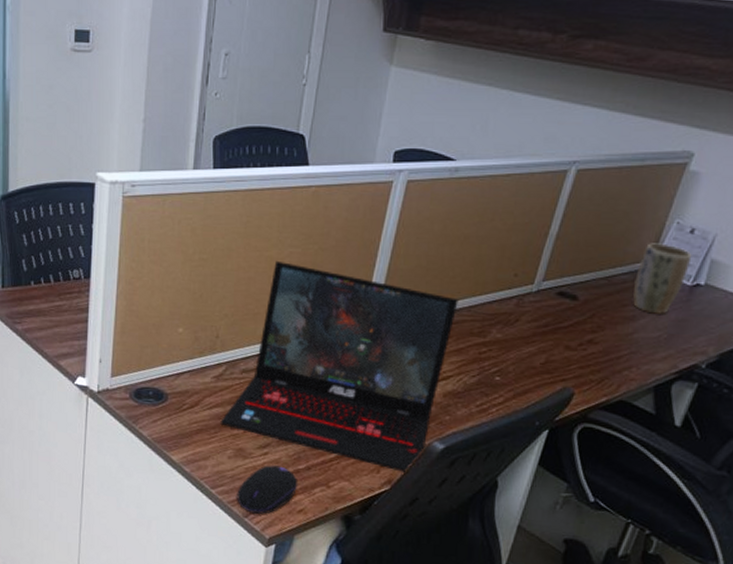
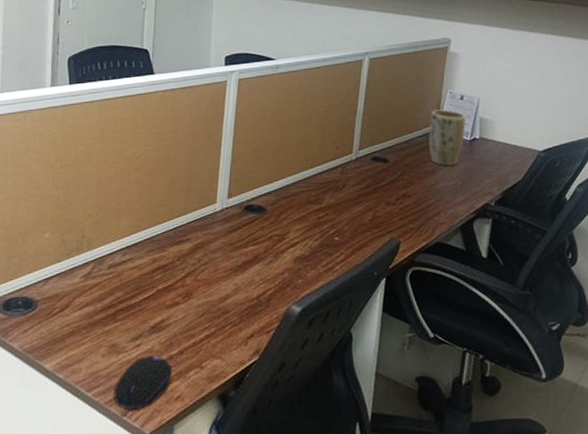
laptop: present [220,260,459,474] -> none [92,159,295,341]

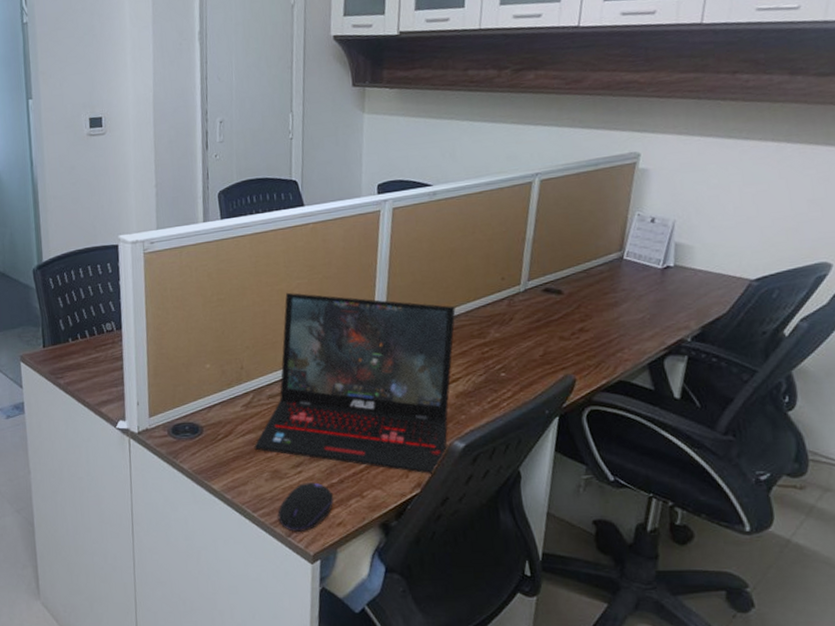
laptop: none [92,159,295,341] -> present [254,292,456,475]
plant pot: present [428,109,466,166] -> none [610,234,658,298]

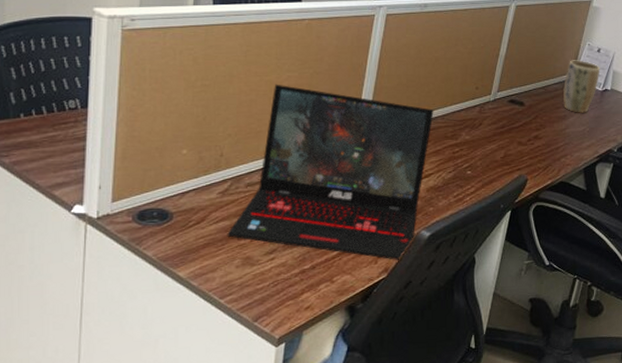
computer mouse: present [277,481,334,532] -> none [246,267,304,317]
plant pot: none [610,234,658,298] -> present [563,60,600,113]

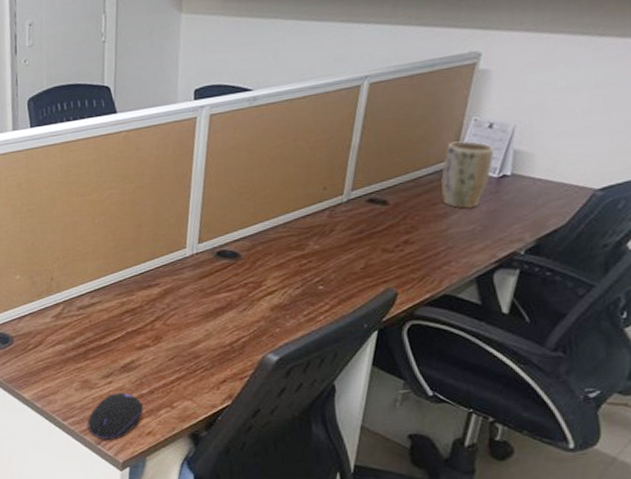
laptop: present [227,84,434,261] -> none [64,203,273,387]
computer mouse: none [246,267,304,317] -> present [87,391,144,440]

